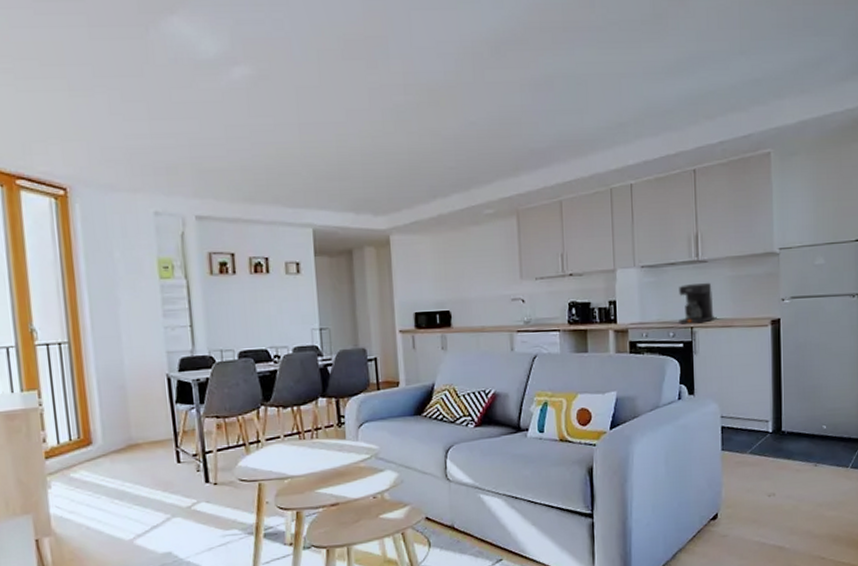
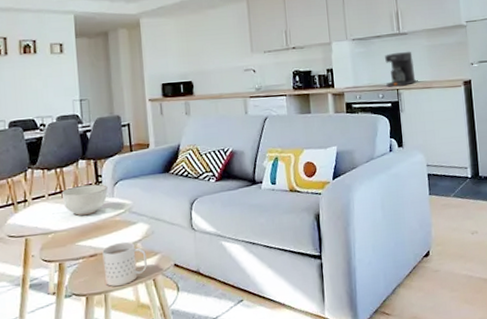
bowl: none [298,425,351,461] -> present [61,184,108,216]
mug: none [345,490,395,540] -> present [102,241,147,287]

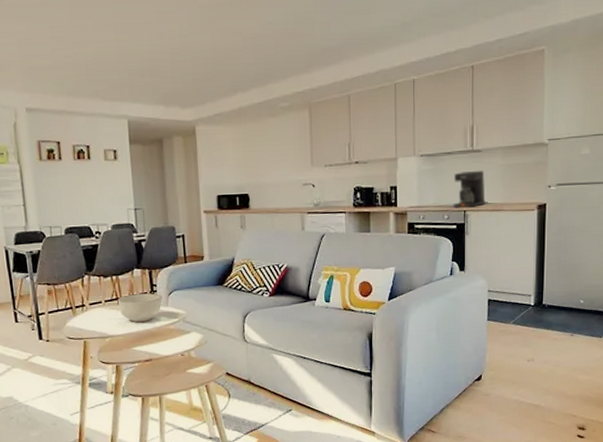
mug: present [102,241,147,287] -> none [157,349,200,390]

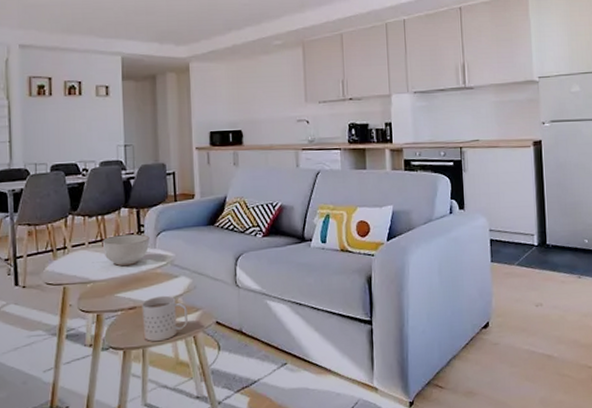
mug: none [157,349,200,390] -> present [142,295,188,342]
coffee maker: present [453,170,486,208] -> none [448,106,481,145]

